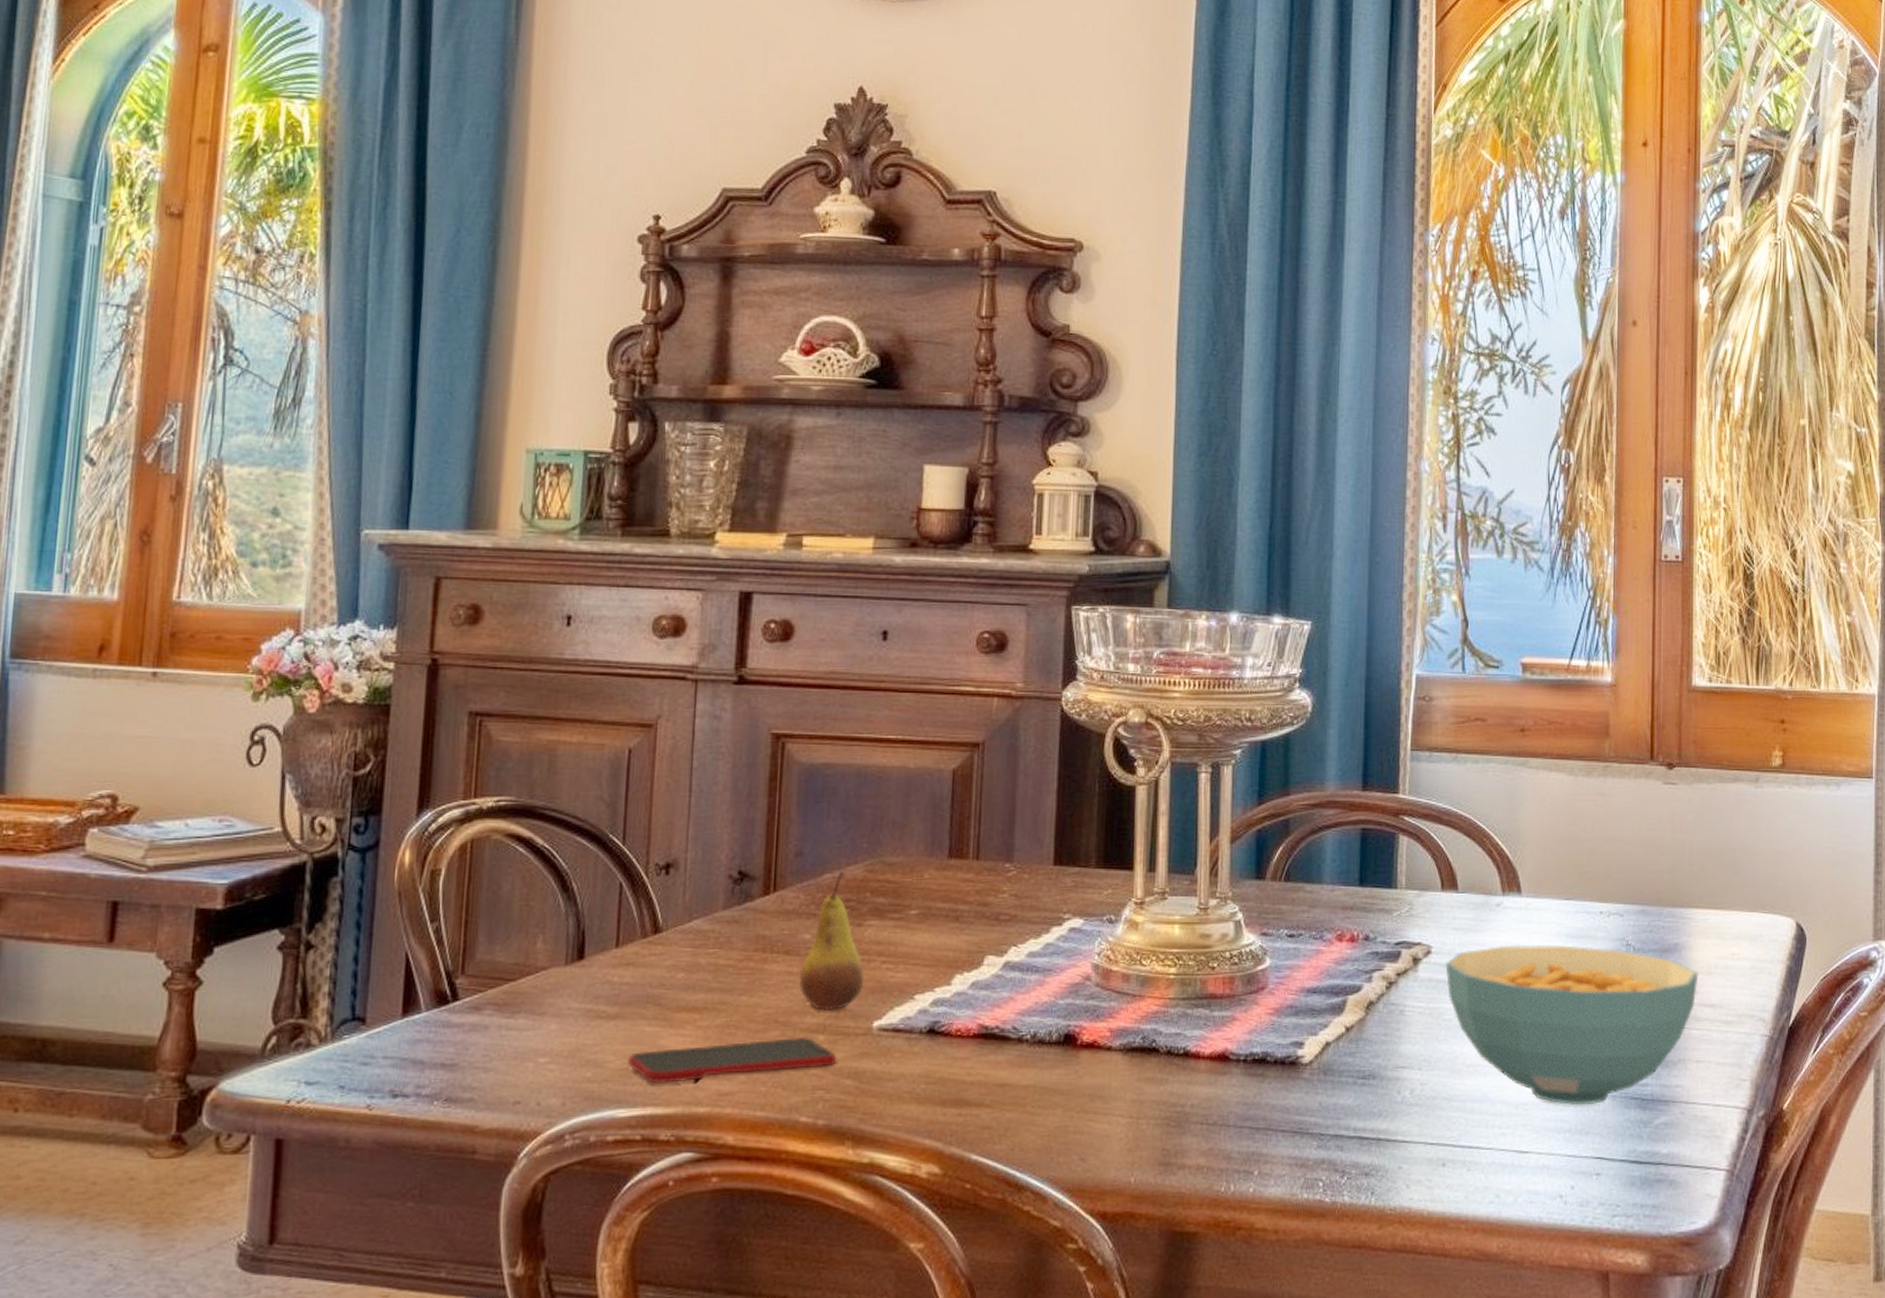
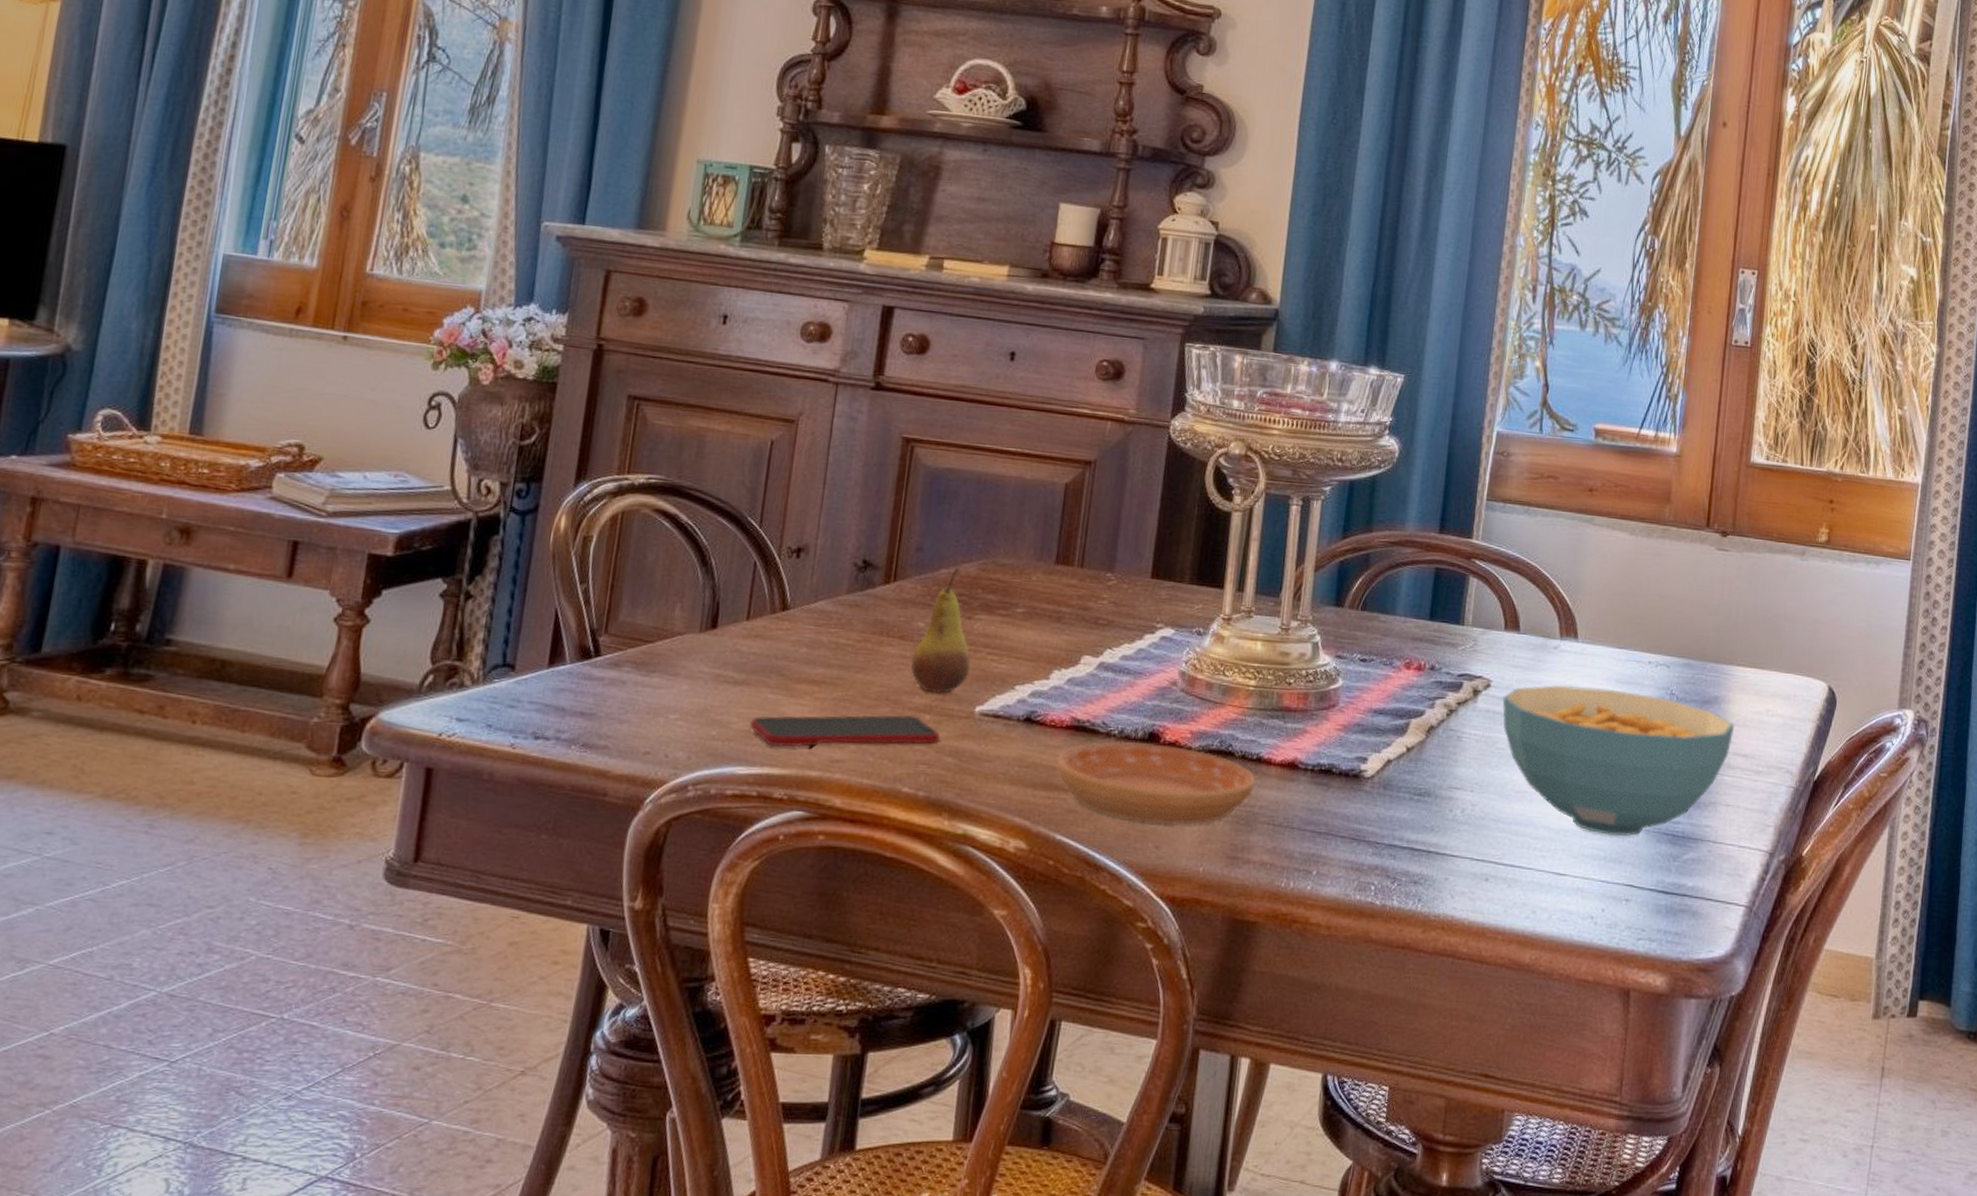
saucer: none [966,1046,1184,1134] -> present [1056,742,1255,825]

